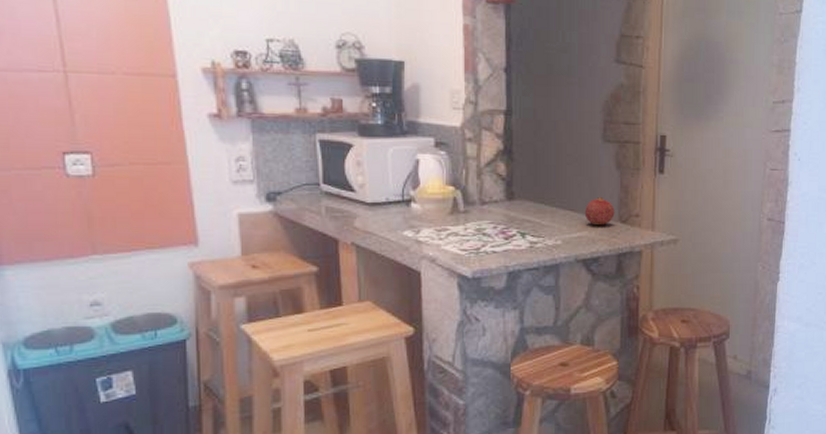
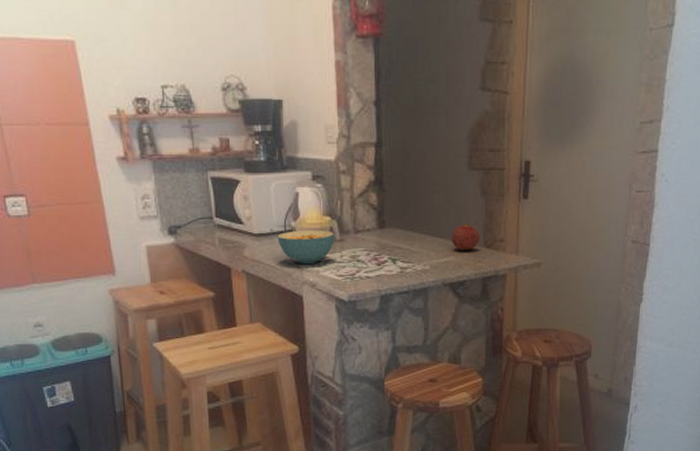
cereal bowl: none [393,200,459,238] -> present [277,230,335,265]

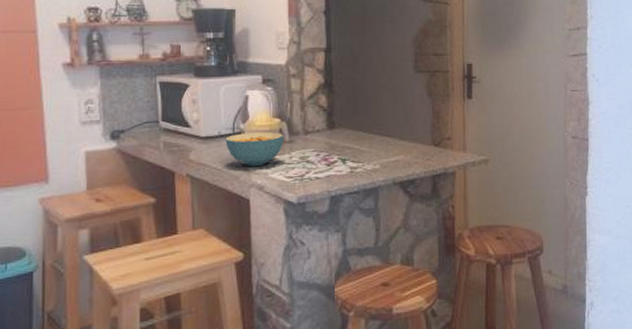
fruit: present [451,224,480,251] -> none [400,123,428,150]

